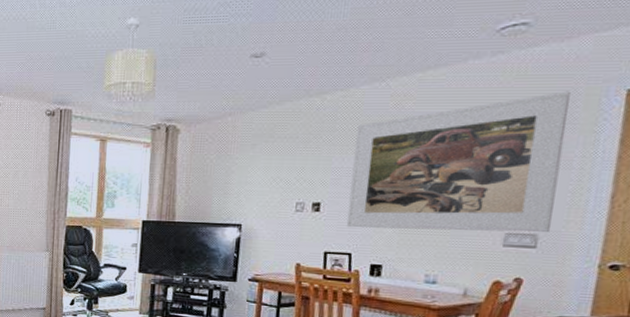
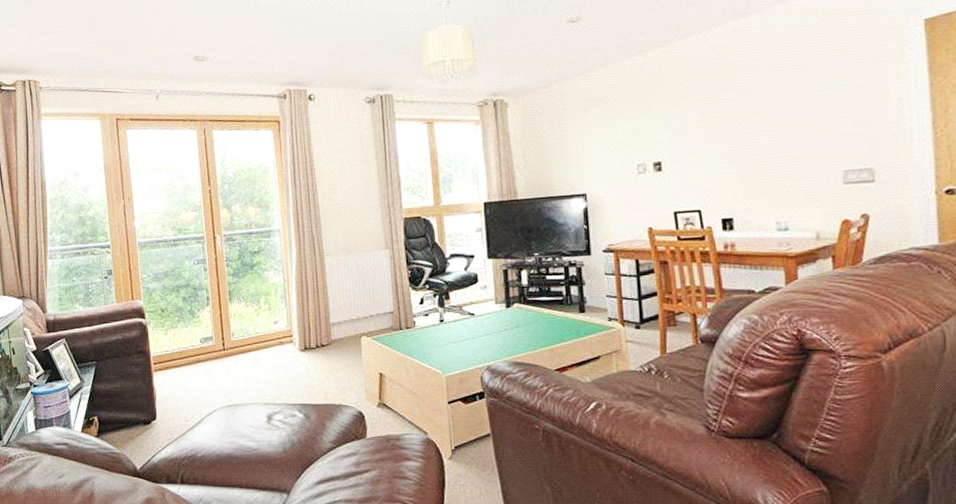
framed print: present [346,91,571,233] -> none [682,26,885,184]

